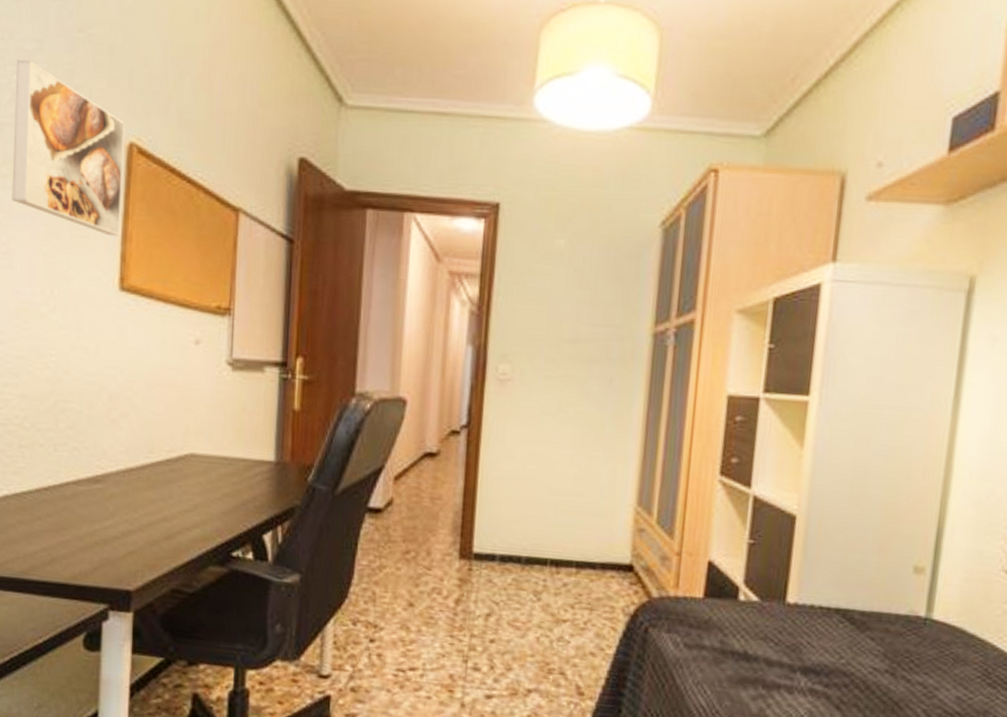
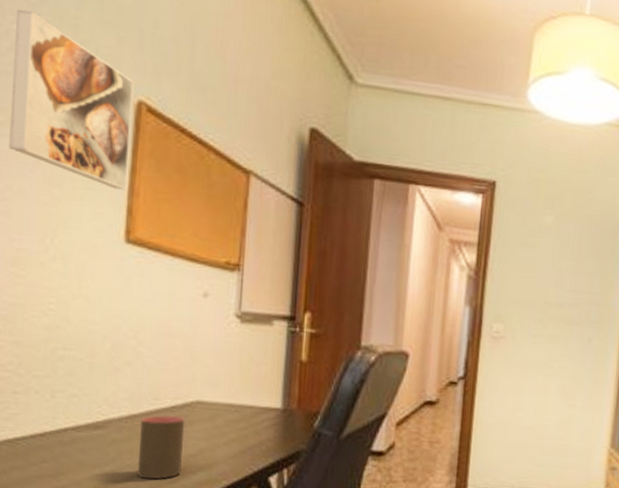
cup: none [135,468,180,536] -> present [137,415,185,480]

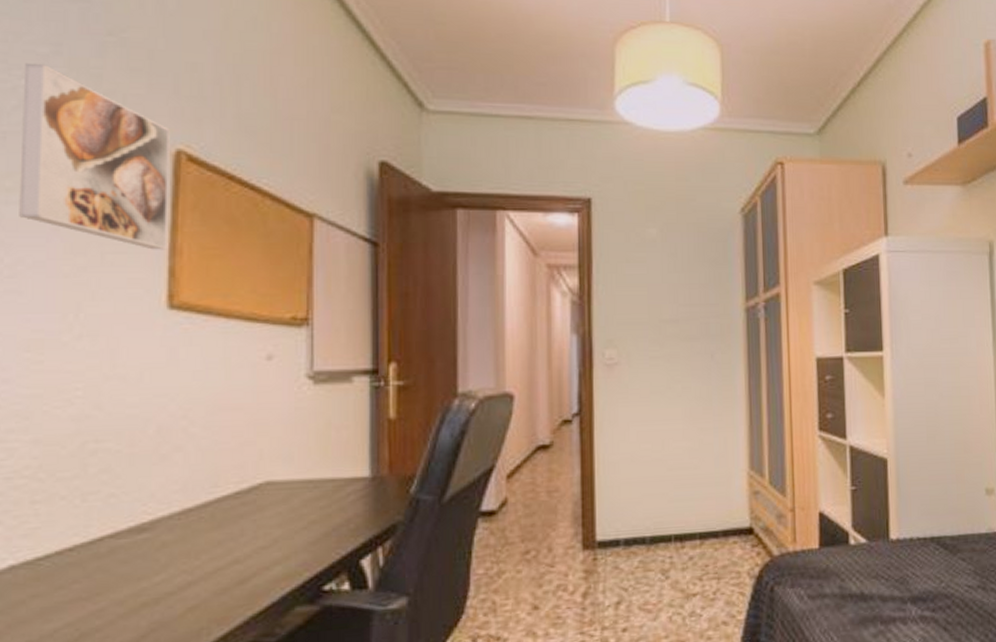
cup: present [137,415,185,480] -> none [196,503,253,585]

